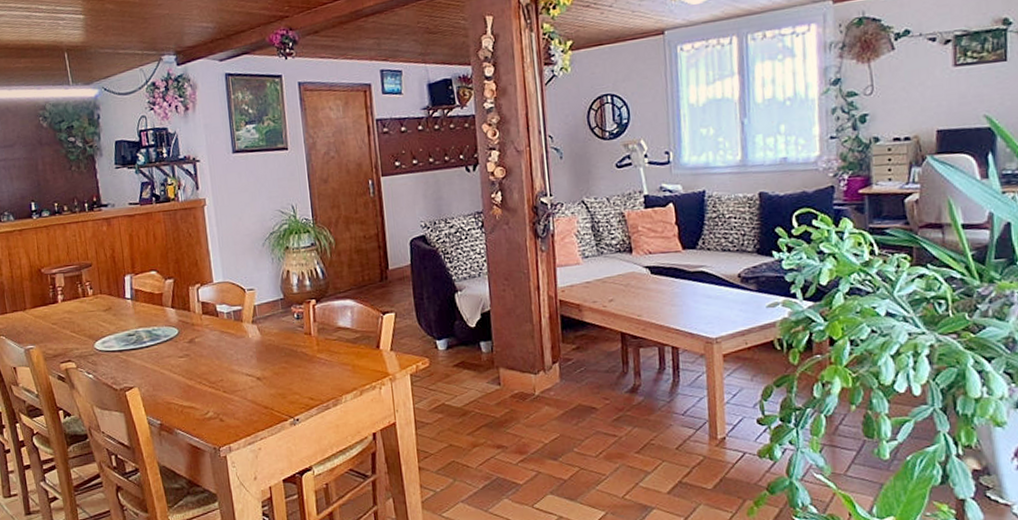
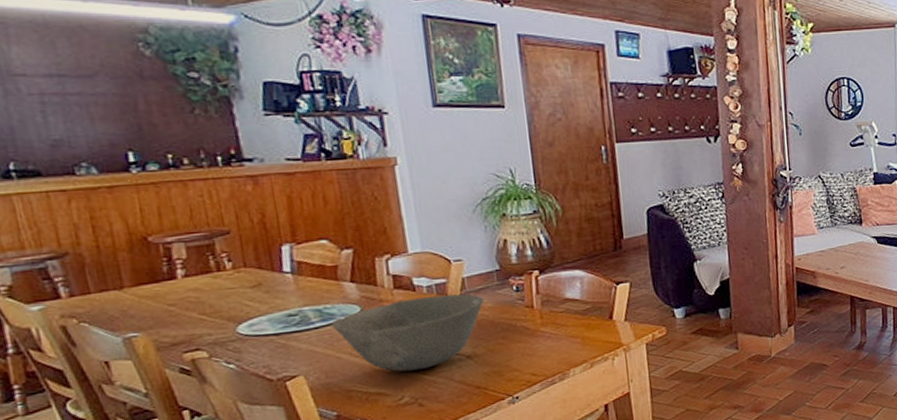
bowl: none [157,320,271,389] -> present [331,294,484,372]

